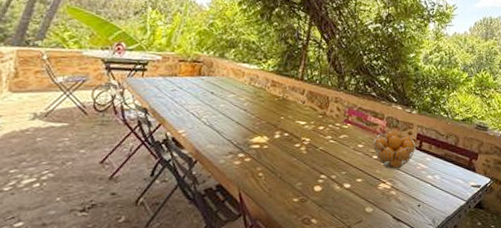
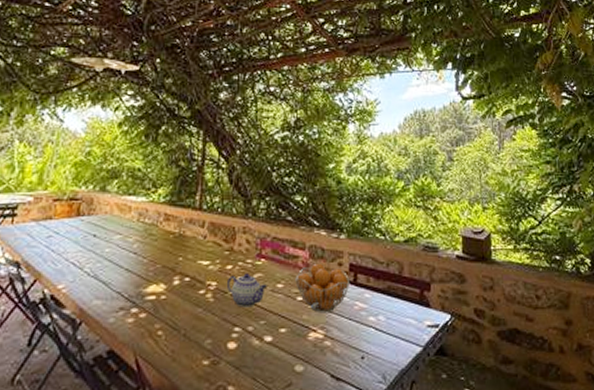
teapot: none [317,134,350,161] -> present [226,273,267,308]

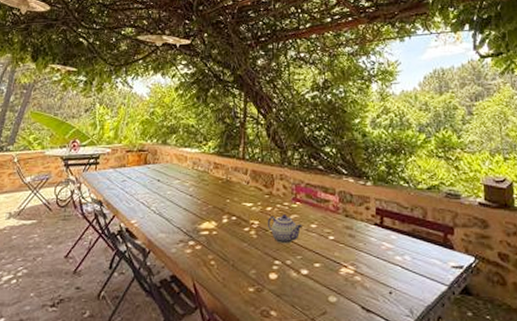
fruit basket: present [295,263,351,313] -> none [327,207,377,252]

